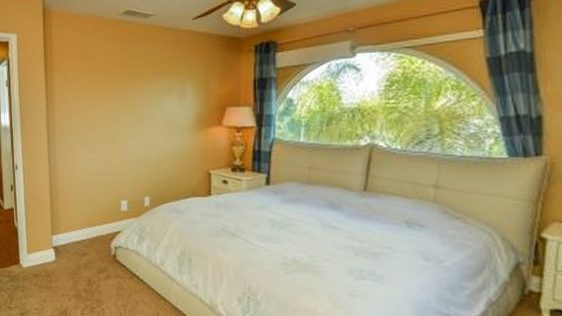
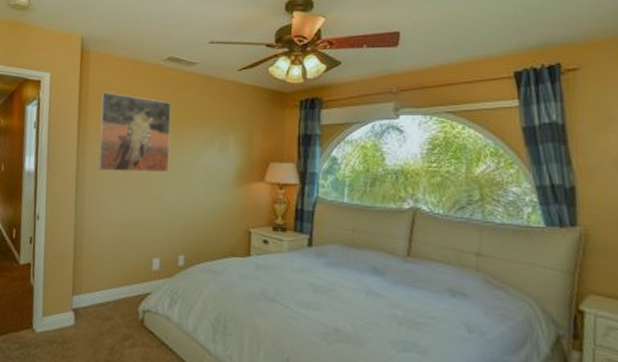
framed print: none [64,48,131,123] -> present [98,92,172,172]

